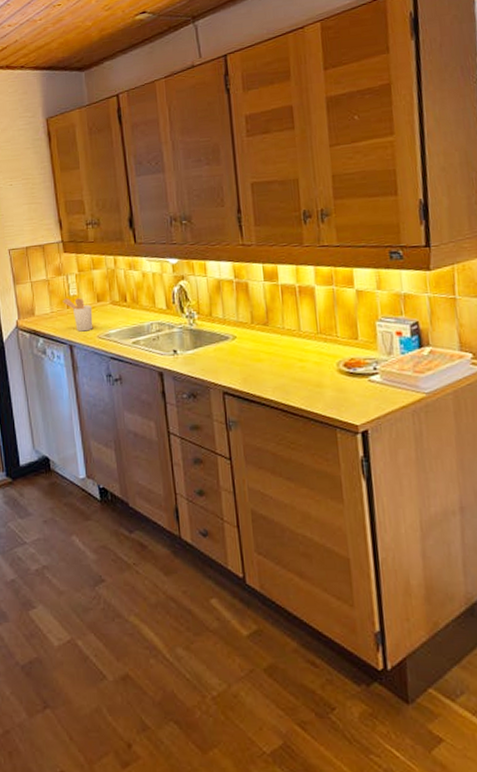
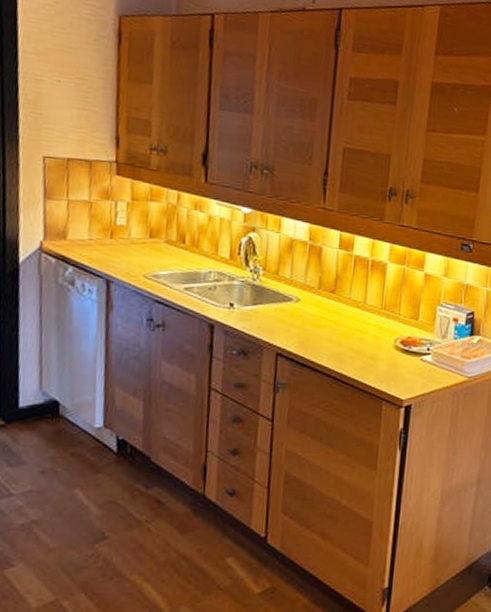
utensil holder: present [63,298,93,332] -> none [106,227,142,268]

